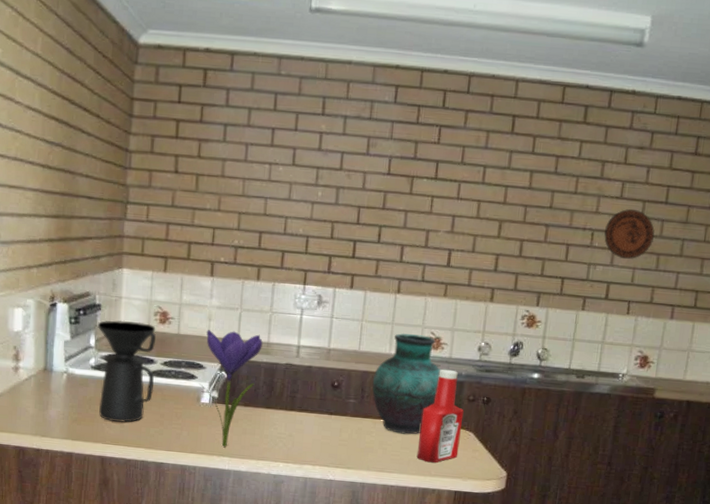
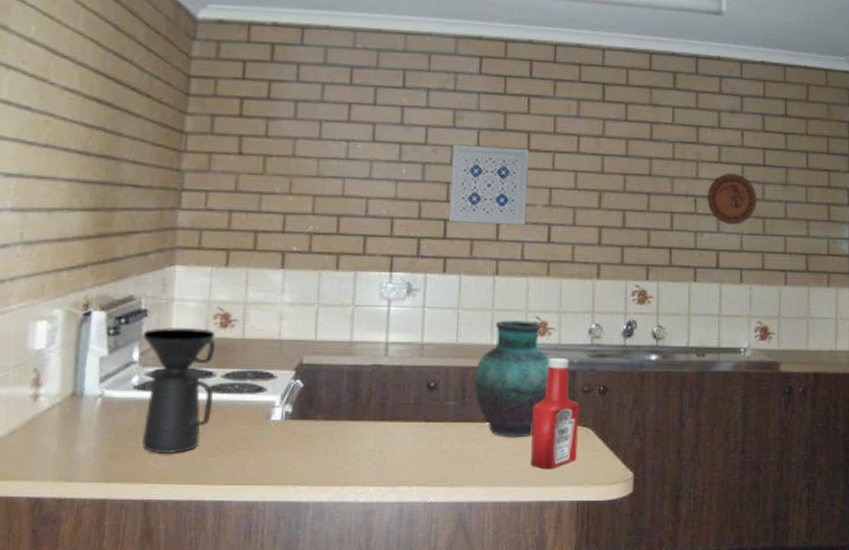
flower: present [199,330,263,447] -> none [269,330,345,473]
wall art: none [357,170,436,249] -> present [448,144,528,225]

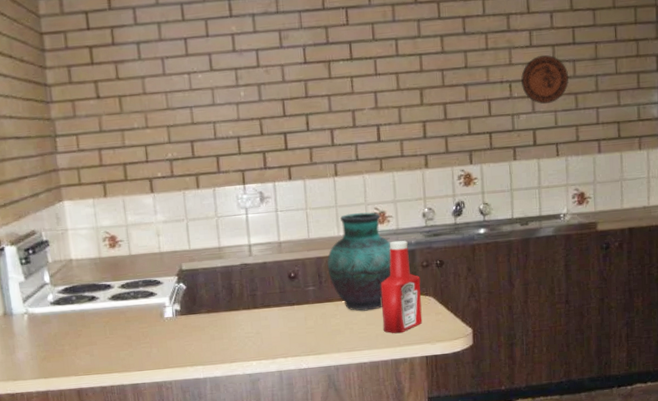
coffee maker: present [142,327,216,453] -> none [49,250,117,353]
wall art: present [448,144,528,225] -> none [282,58,356,135]

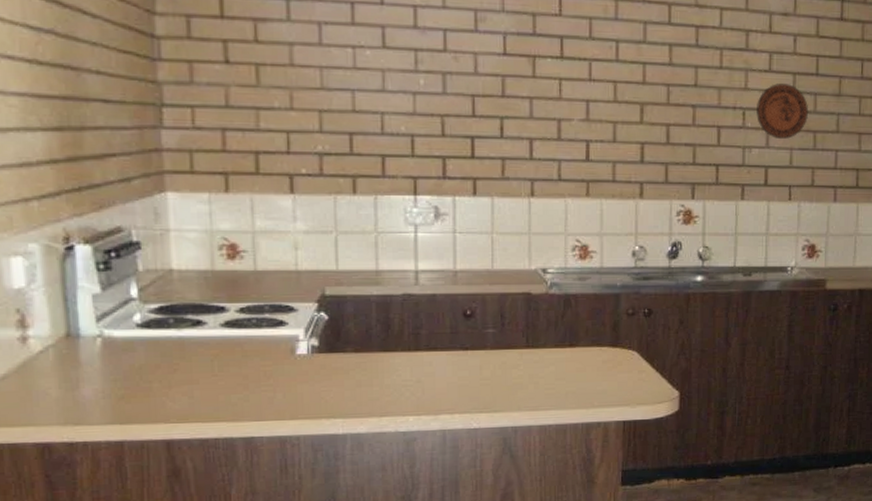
vase: present [327,212,391,311] -> none [513,243,591,363]
ketchup bottle: present [380,240,423,334] -> none [575,281,624,393]

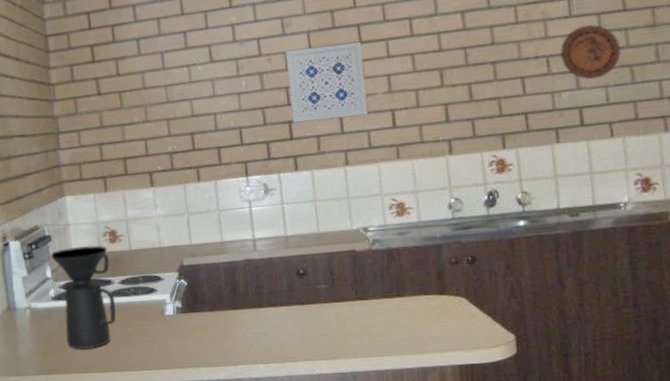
coffee maker: none [139,259,230,393] -> present [51,245,117,349]
wall art: none [475,51,562,141] -> present [285,41,368,123]

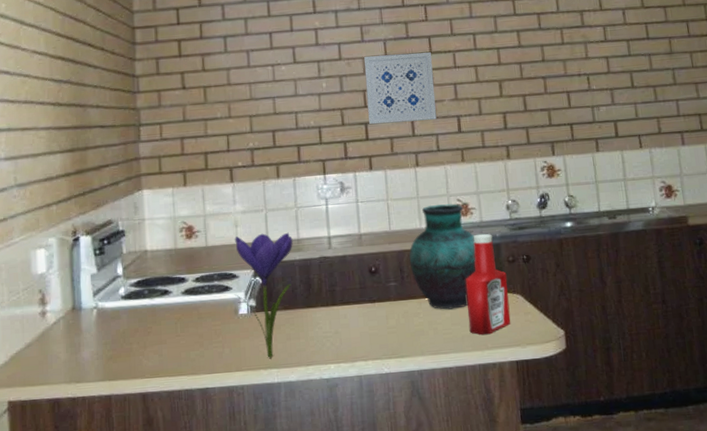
coffee maker: present [51,245,117,349] -> none [123,241,189,352]
flower: none [158,235,217,357] -> present [235,232,293,358]
vase: none [339,203,414,313] -> present [409,203,476,310]
ketchup bottle: none [401,234,454,339] -> present [465,233,511,335]
decorative plate: present [560,24,621,80] -> none [598,49,646,97]

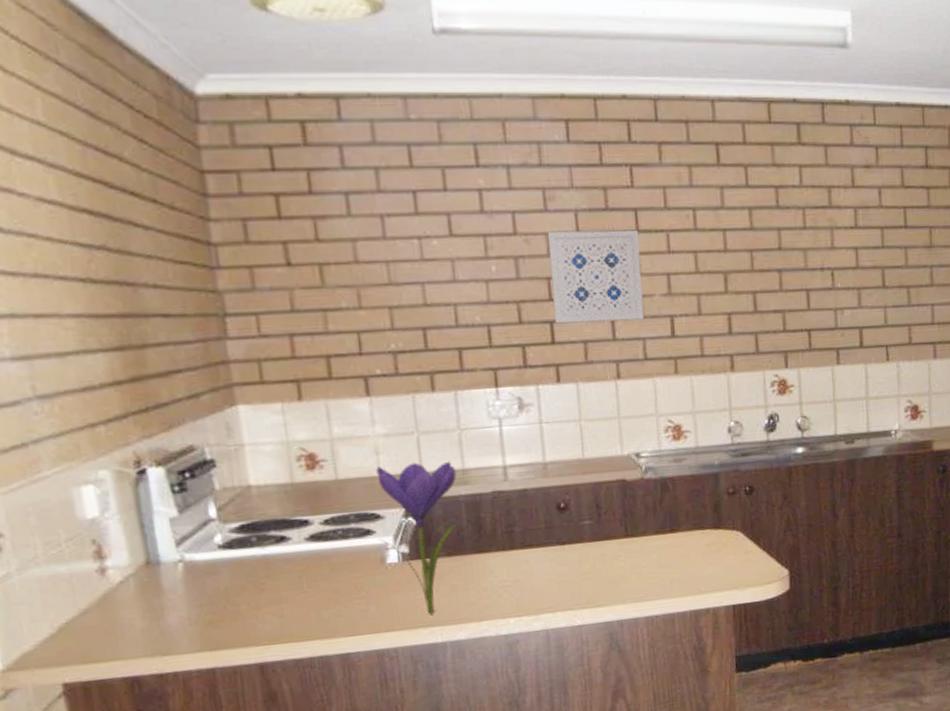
vase: present [409,203,476,310] -> none [607,425,689,551]
ketchup bottle: present [465,233,511,335] -> none [676,461,729,579]

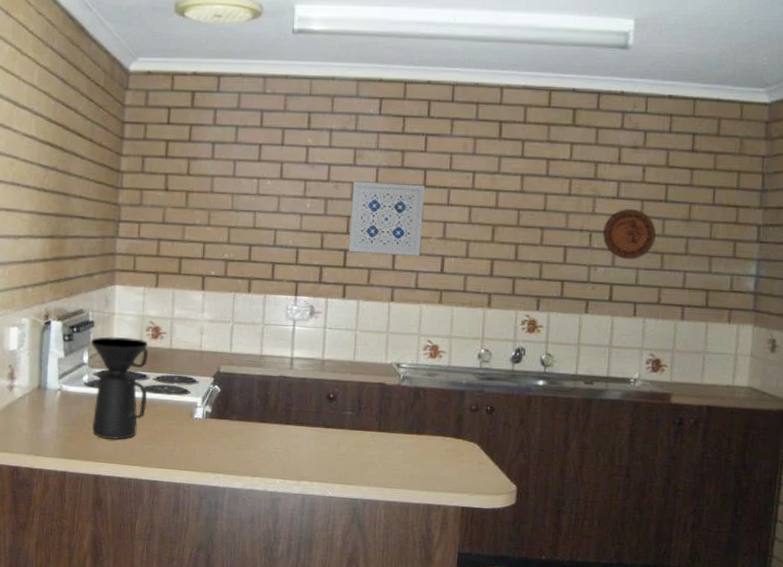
coffee maker: none [215,473,317,614] -> present [91,336,148,440]
flower: present [376,461,457,614] -> none [192,344,255,463]
decorative plate: none [845,239,900,298] -> present [603,209,656,260]

